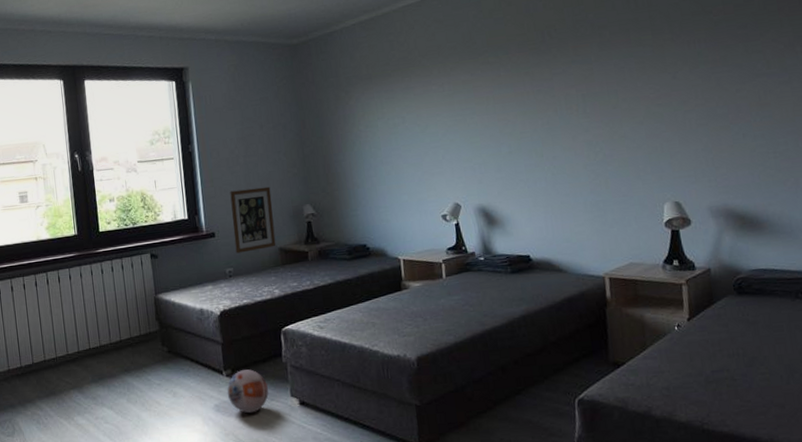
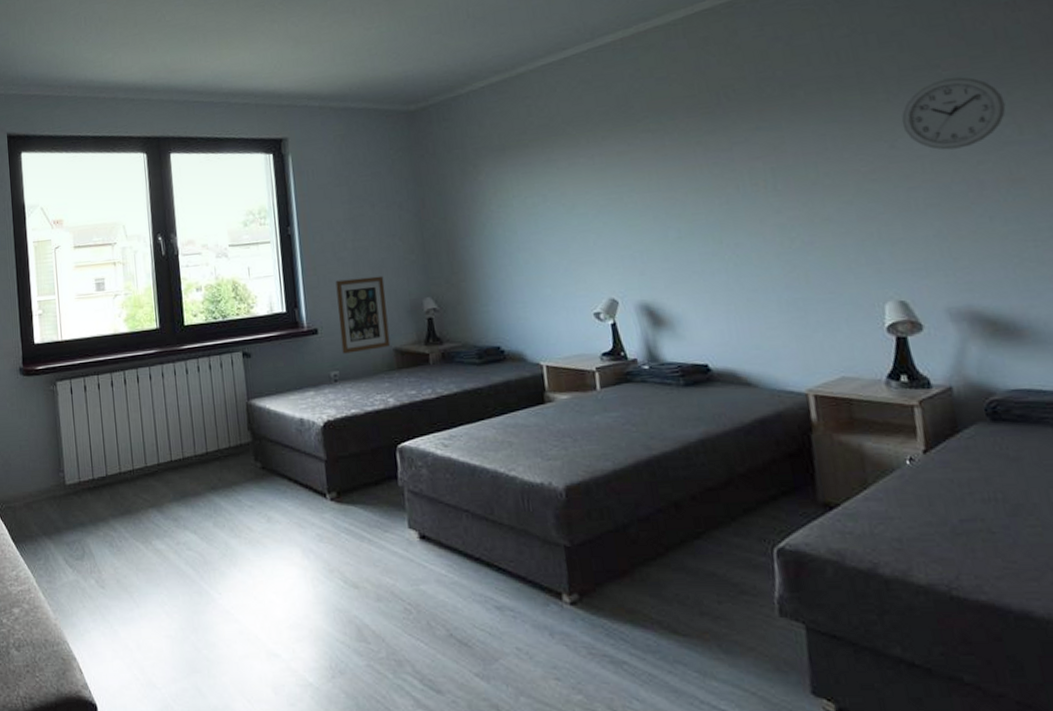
ball: present [227,369,269,414] -> none [331,493,382,547]
wall clock: none [681,21,759,81] -> present [901,77,1006,150]

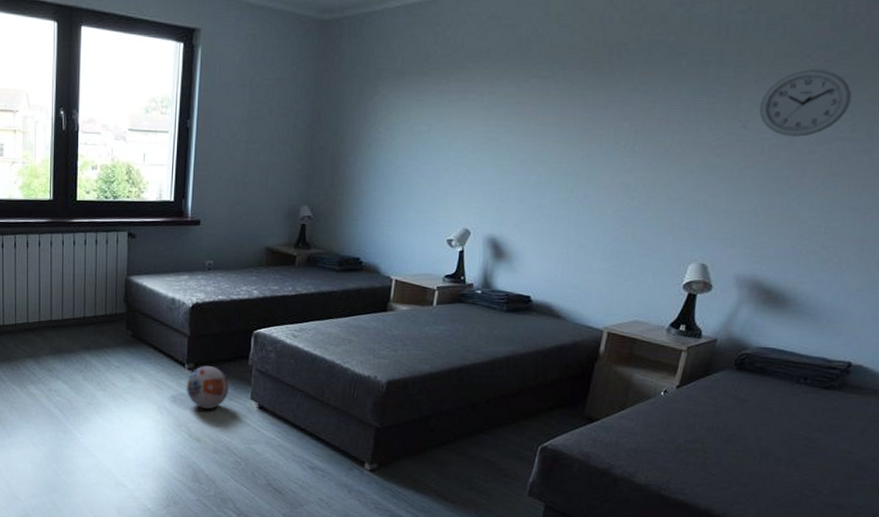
ball: none [331,493,382,547] -> present [186,366,229,410]
wall art: present [335,276,391,354] -> none [219,178,269,247]

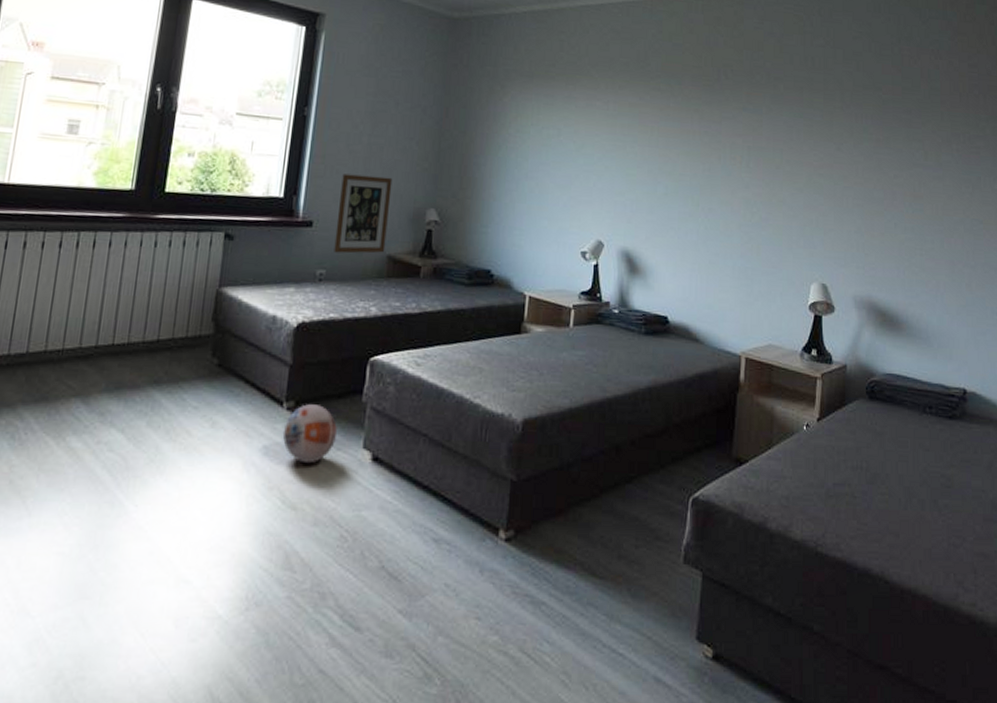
wall art: none [219,178,269,247] -> present [334,173,393,254]
wall clock: present [759,70,852,137] -> none [848,101,920,162]

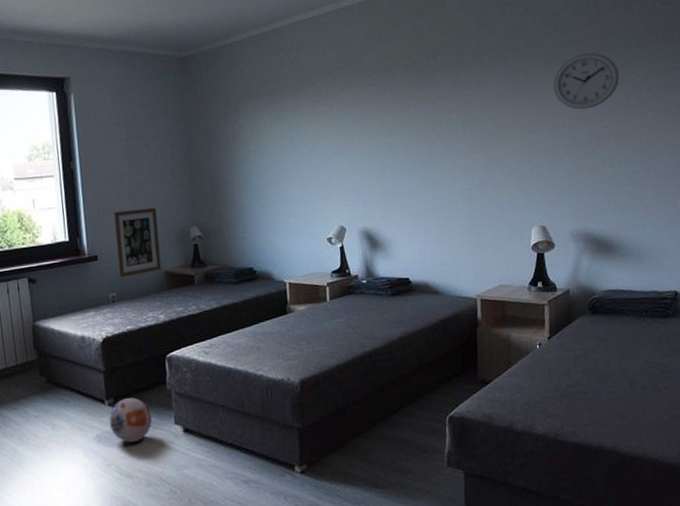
wall clock: none [848,101,920,162] -> present [553,52,620,110]

